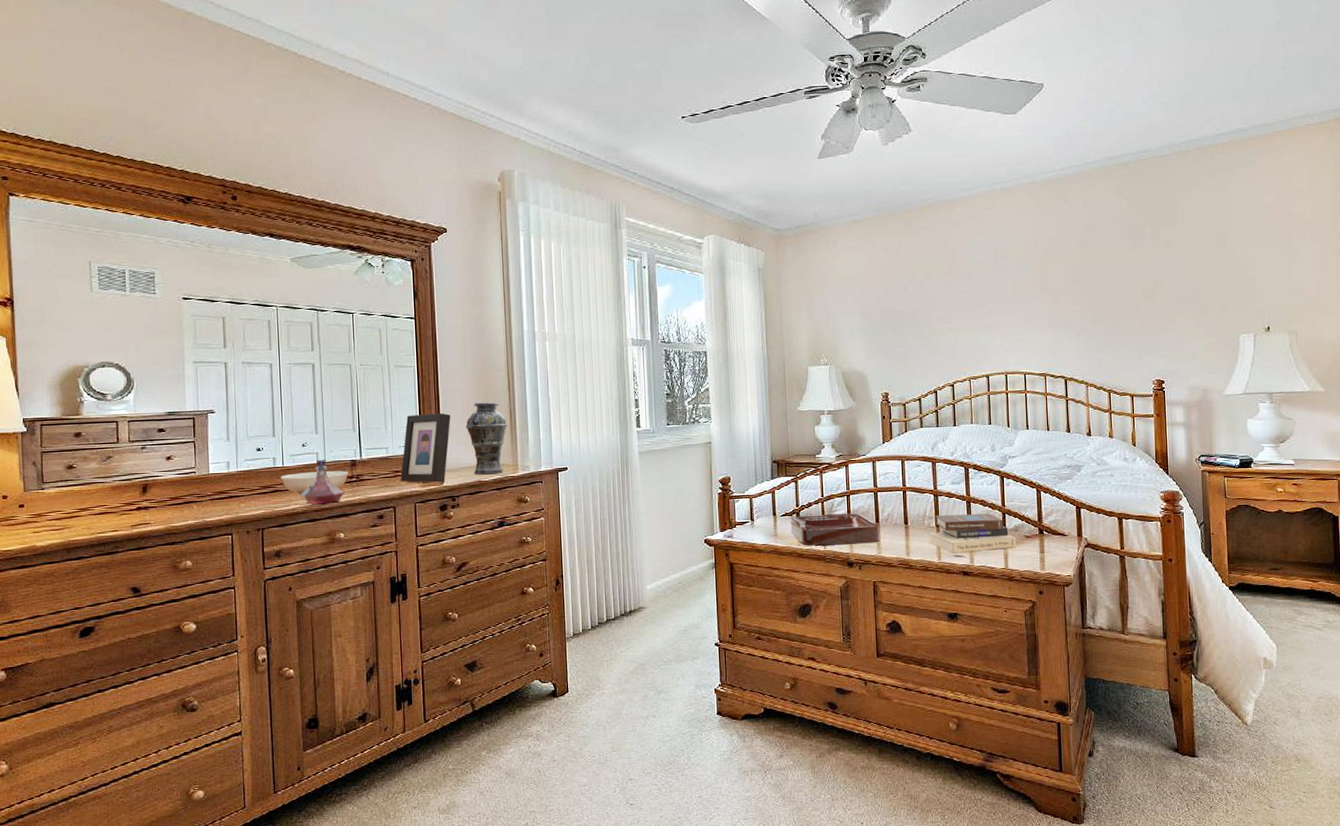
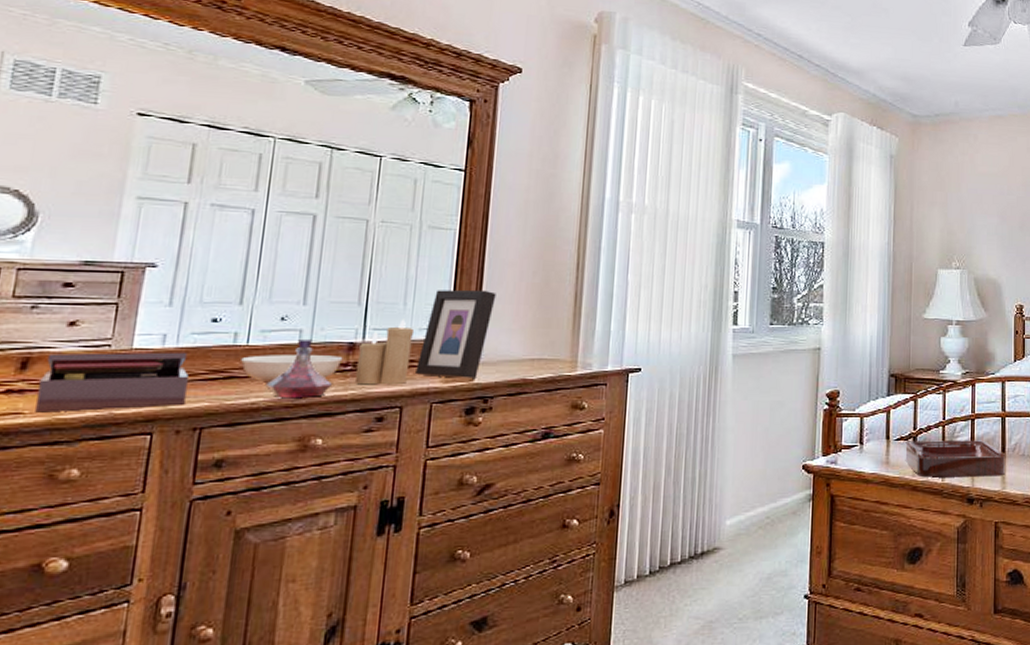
jewelry box: none [156,474,249,523] -> present [35,352,189,413]
candle: none [359,440,396,492] -> present [354,319,415,385]
vase: present [465,402,507,476] -> none [514,281,570,373]

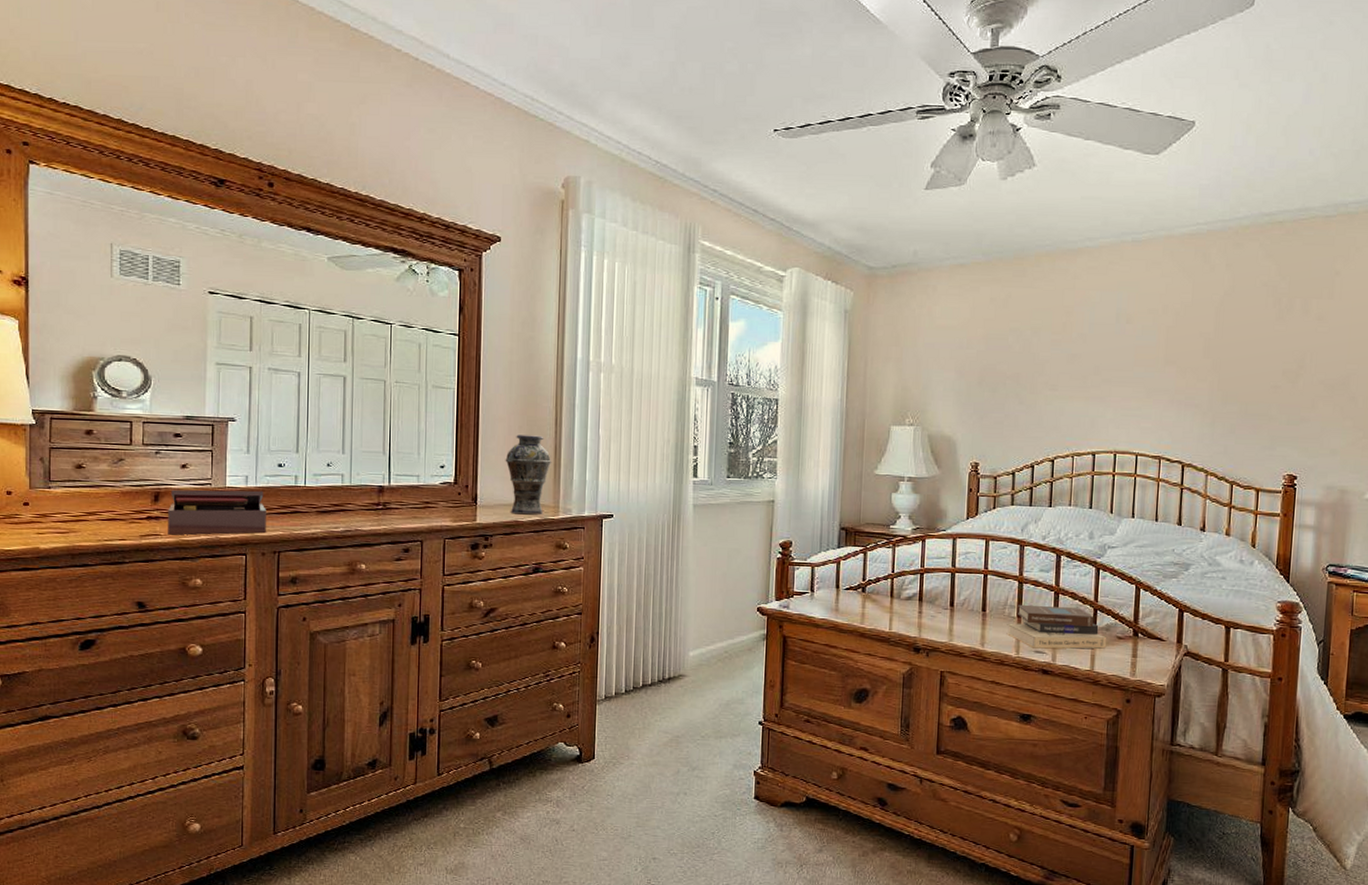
bowl: present [241,355,343,384] -> none [302,494,375,519]
perfume bottle: present [265,338,333,399] -> none [320,481,370,531]
candle: present [354,319,415,385] -> none [385,466,428,523]
picture frame: present [415,289,496,378] -> none [431,442,490,519]
vase: none [514,281,570,373] -> present [505,435,551,516]
decorative tray: present [905,440,1005,478] -> none [854,590,953,629]

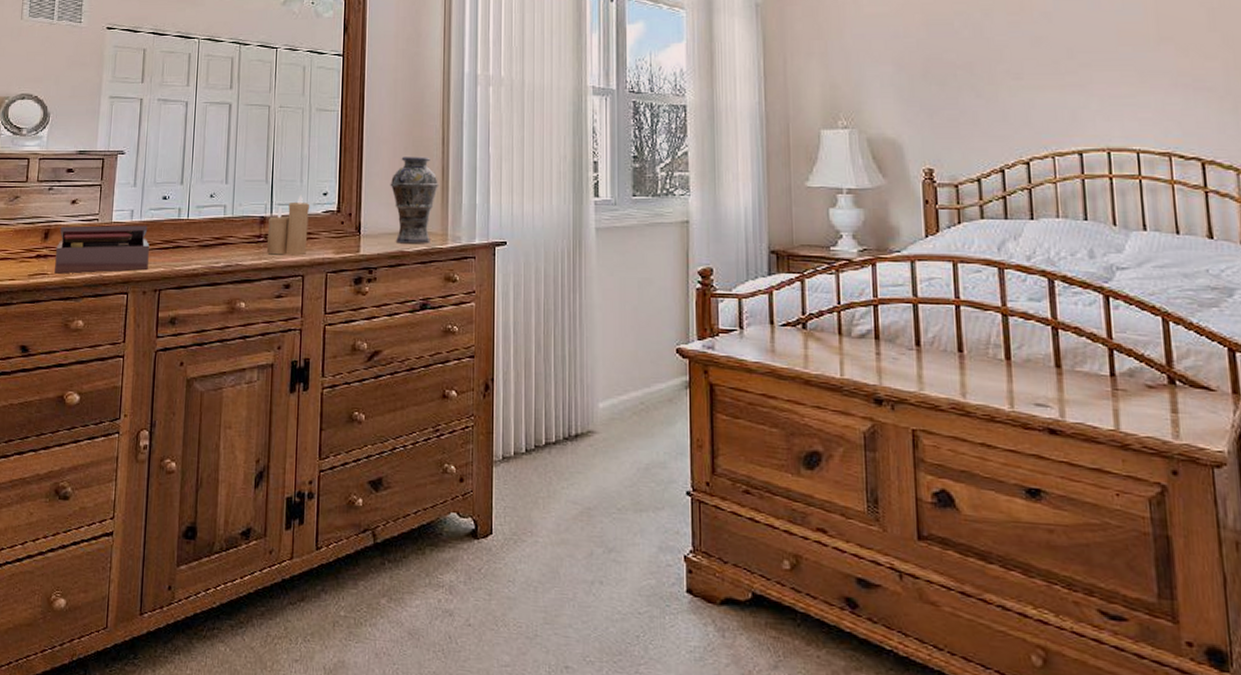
candle: none [385,466,428,523] -> present [266,195,310,256]
books: present [1006,604,1107,649] -> none [993,343,1134,402]

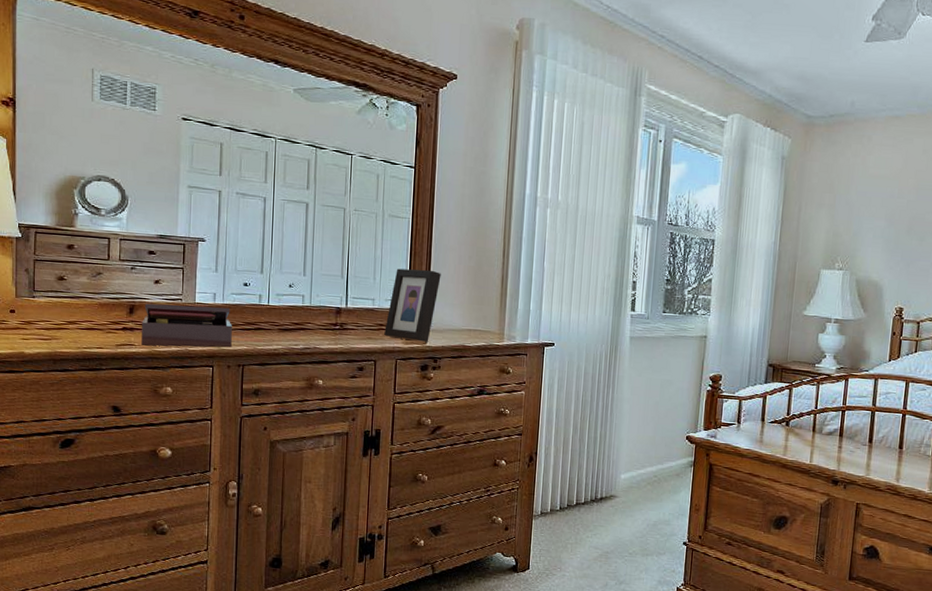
candle: present [266,195,310,256] -> none [342,291,382,344]
picture frame: none [313,166,374,250] -> present [384,268,441,342]
vase: present [390,157,438,245] -> none [455,264,498,341]

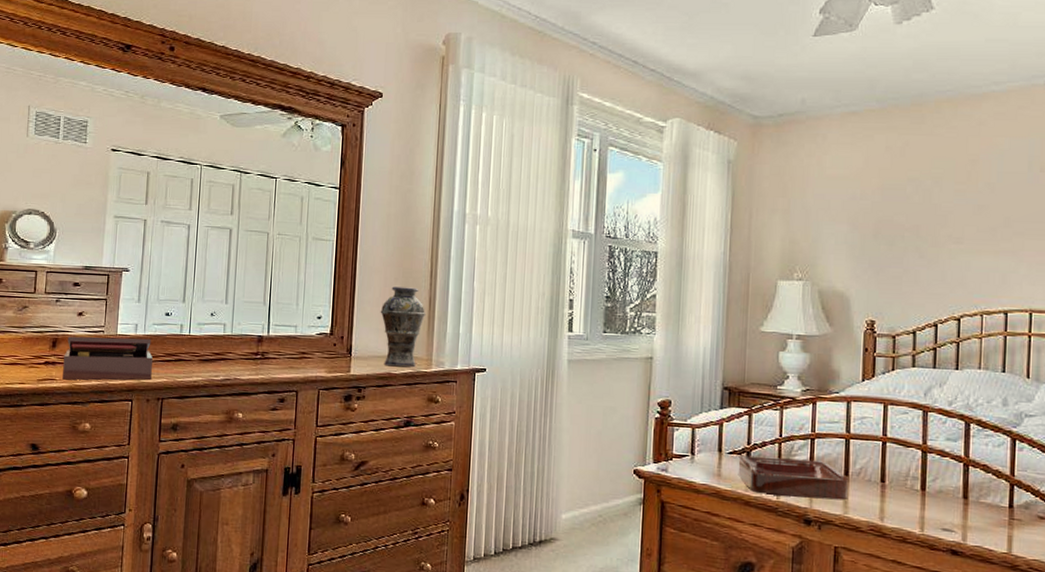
picture frame: present [384,268,441,342] -> none [307,293,366,370]
vase: none [455,264,498,341] -> present [380,286,425,368]
decorative tray: none [777,424,871,464] -> present [738,455,848,501]

